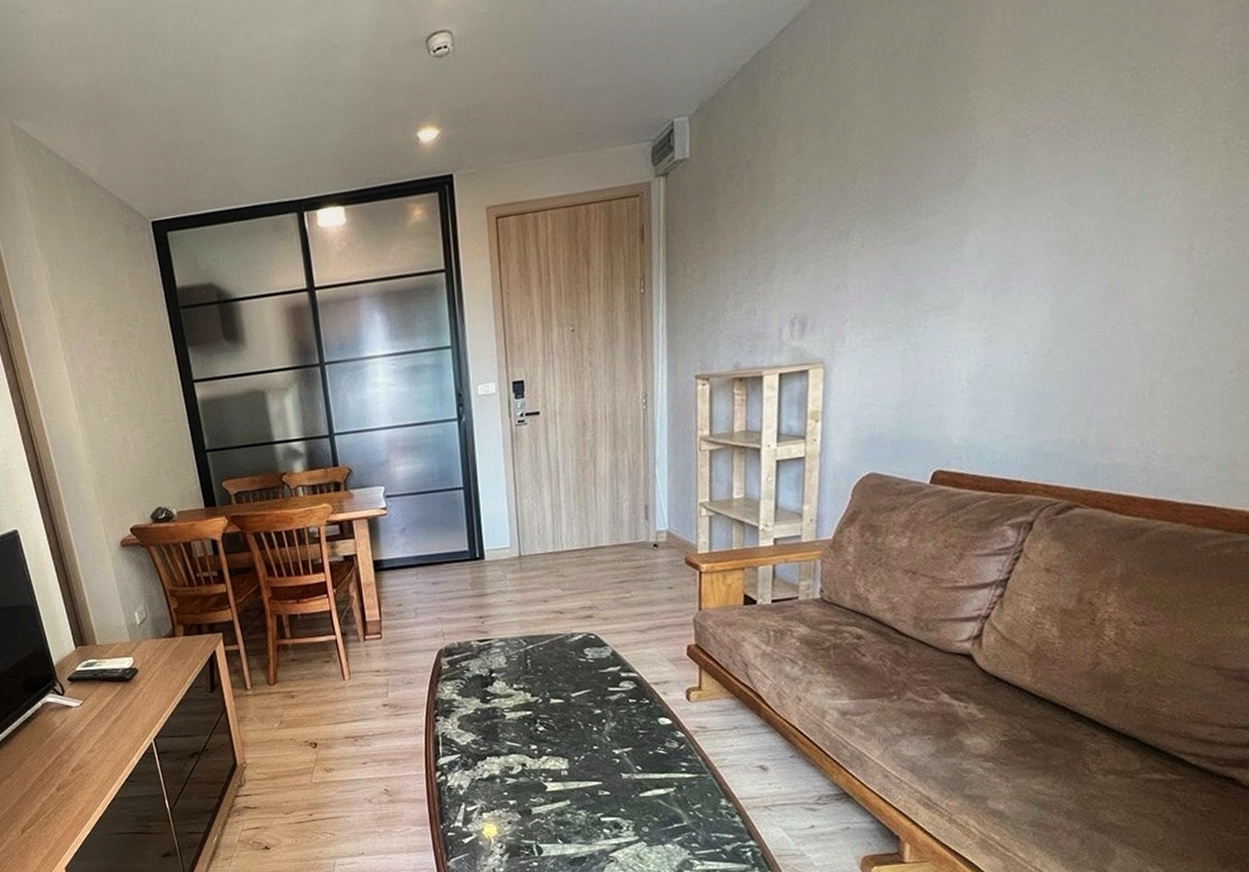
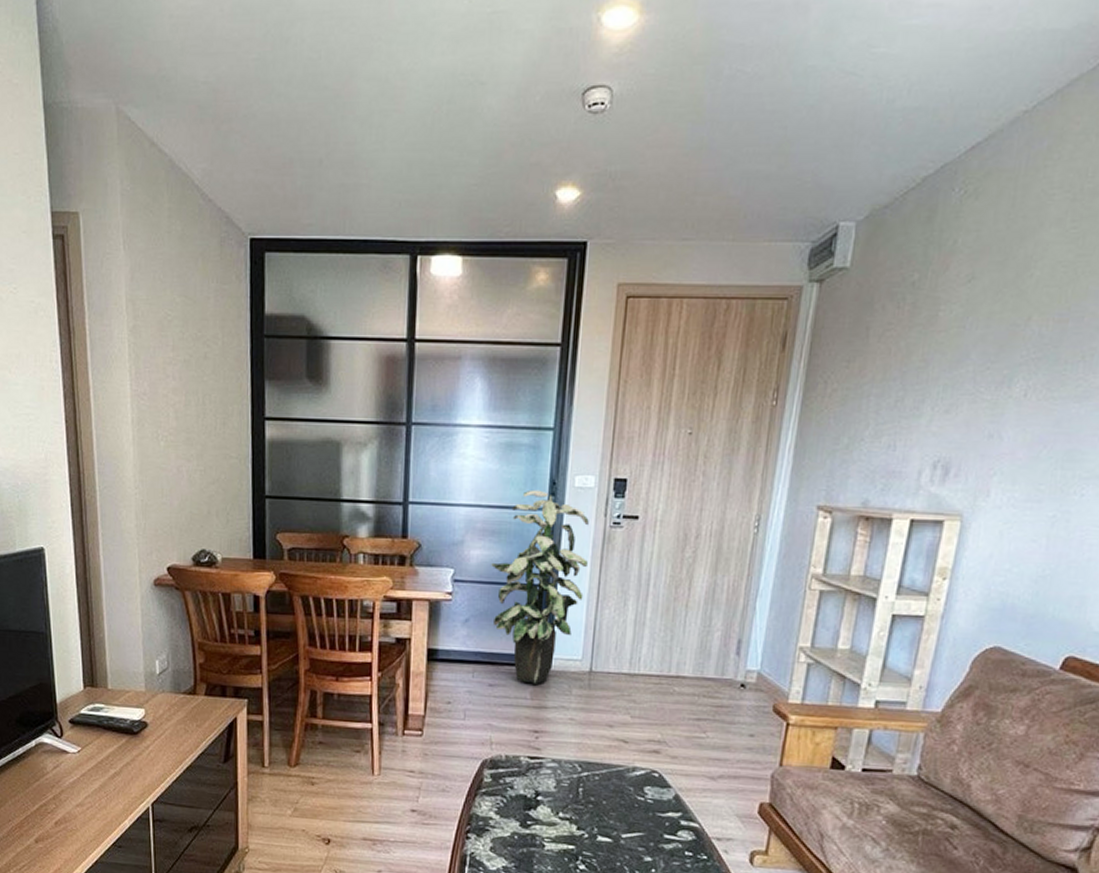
indoor plant: none [416,403,503,576] -> present [491,489,589,684]

